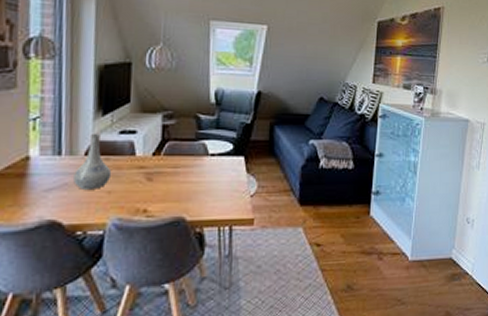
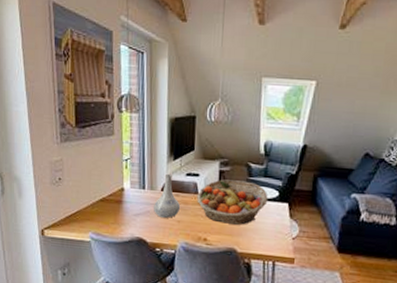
fruit basket: none [133,135,221,188] -> present [197,179,268,225]

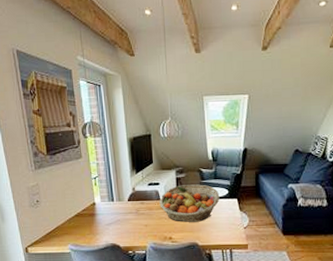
vase: present [154,174,181,218] -> none [123,186,147,224]

